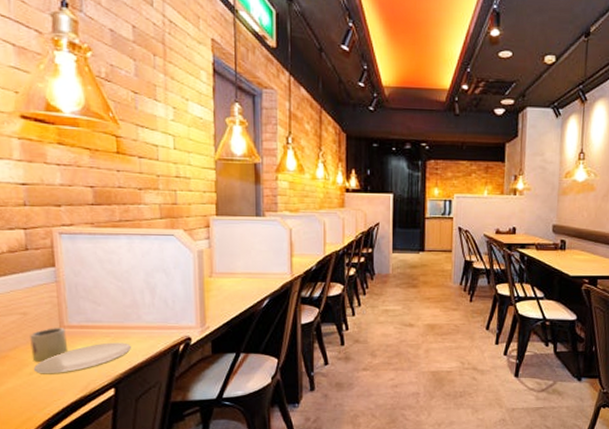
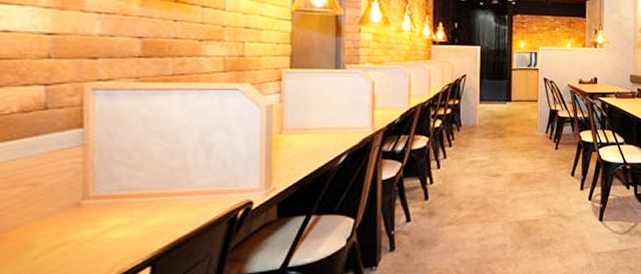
cup: present [30,328,69,362] -> none [40,199,92,242]
plate: present [33,342,131,376] -> none [40,212,176,258]

